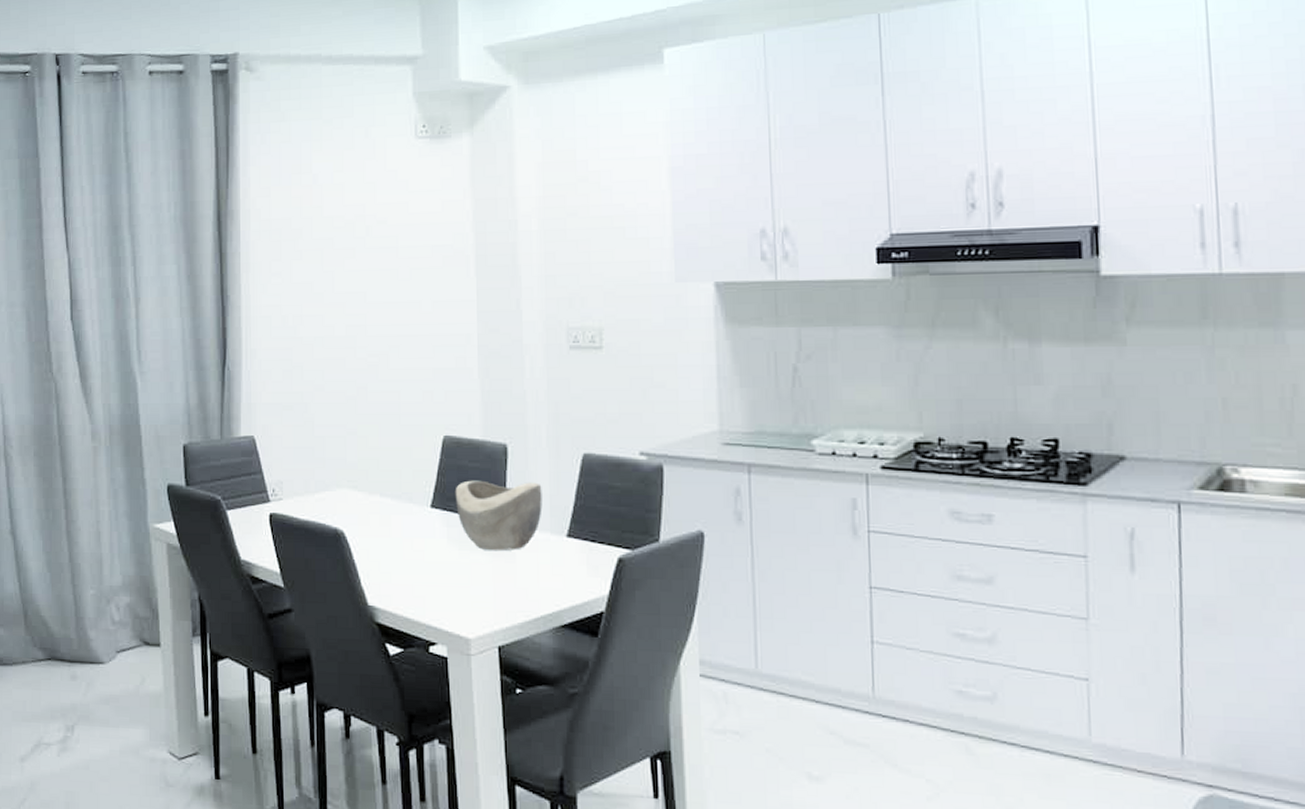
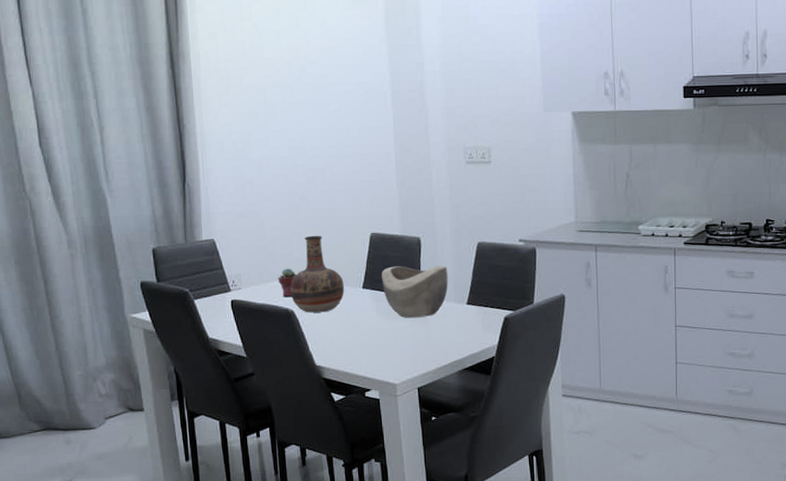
potted succulent: none [327,476,350,513] -> present [278,268,297,297]
vase: none [342,436,407,536] -> present [290,235,344,313]

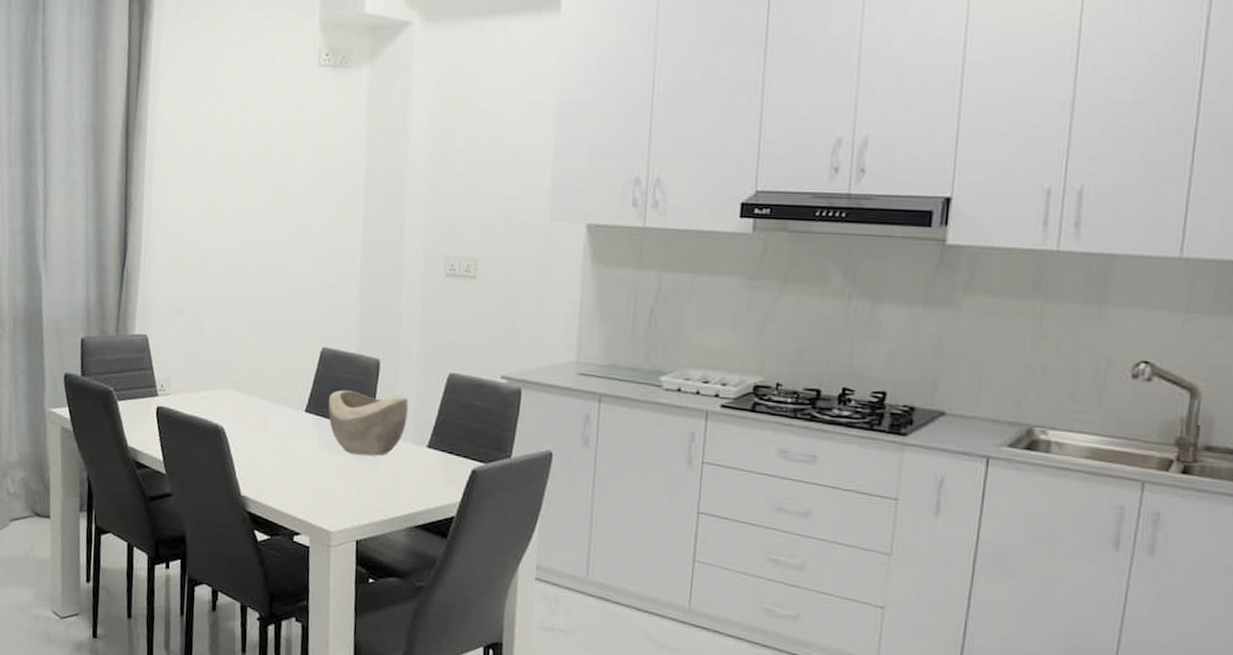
potted succulent: present [278,268,297,297] -> none [211,377,232,411]
vase: present [290,235,344,313] -> none [223,342,284,434]

